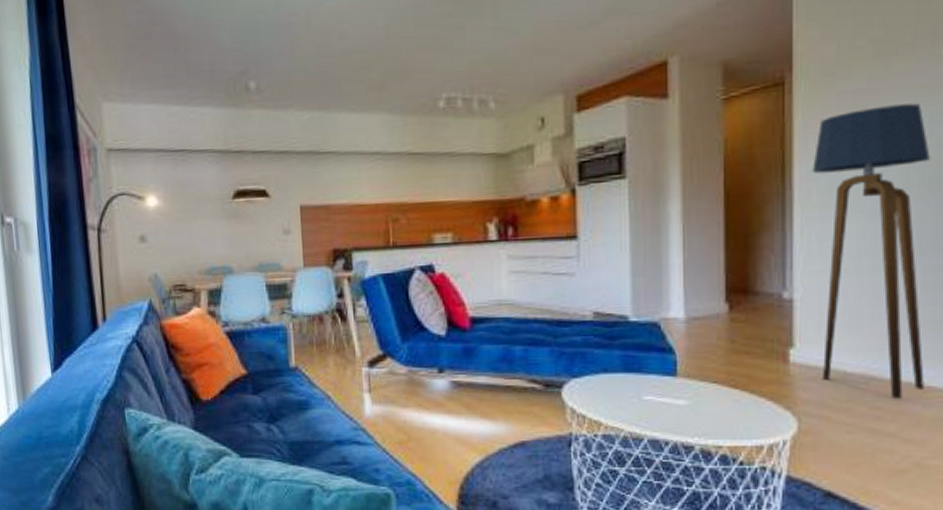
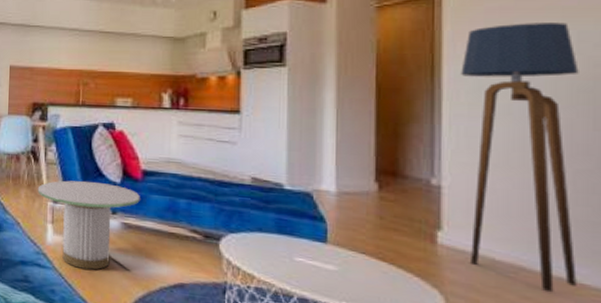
side table: none [348,337,470,440] -> present [37,180,140,270]

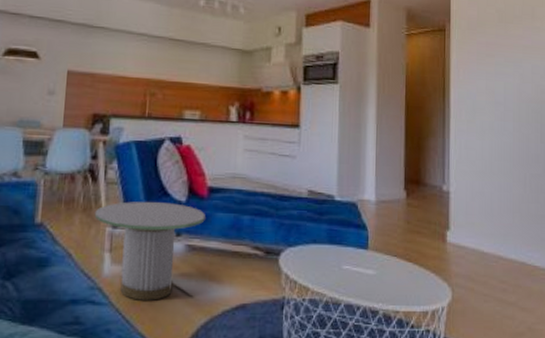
floor lamp: present [461,23,579,293] -> none [462,56,532,276]

